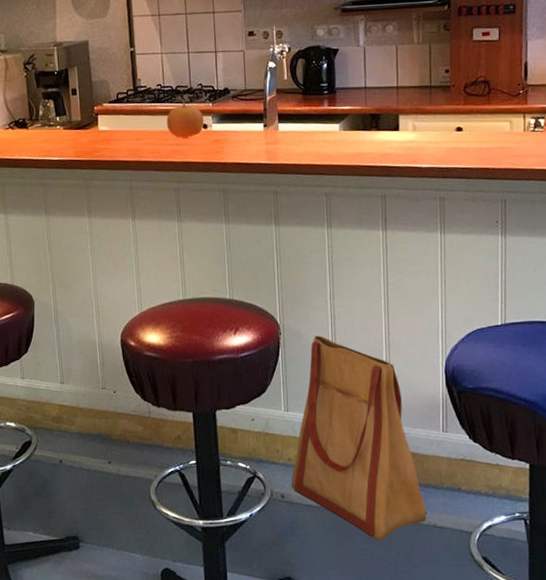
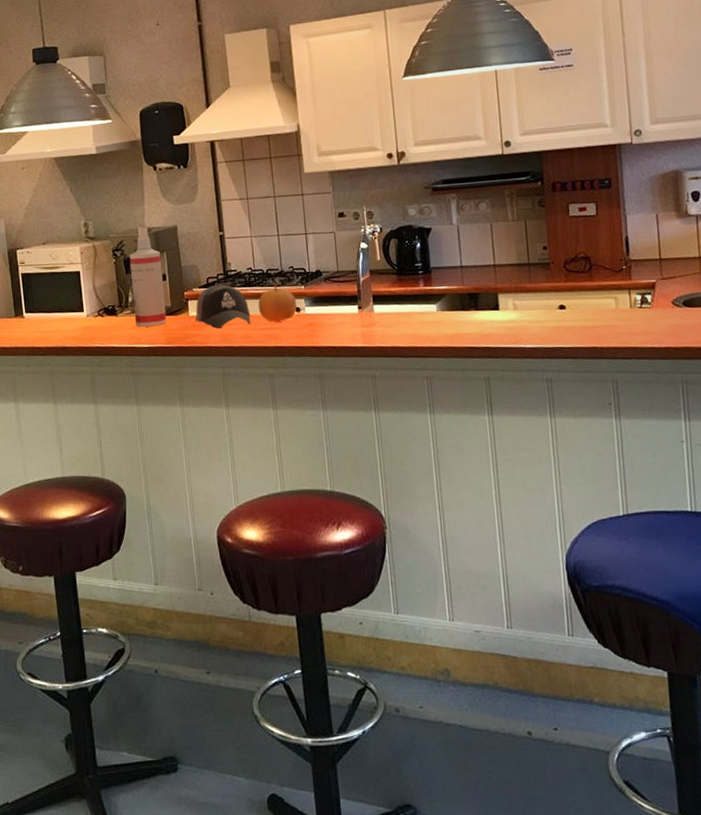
spray bottle: none [40,40,77,140] -> present [129,226,167,327]
cap: none [105,99,159,143] -> present [195,284,251,329]
shopping bag: present [291,336,427,541] -> none [406,529,558,761]

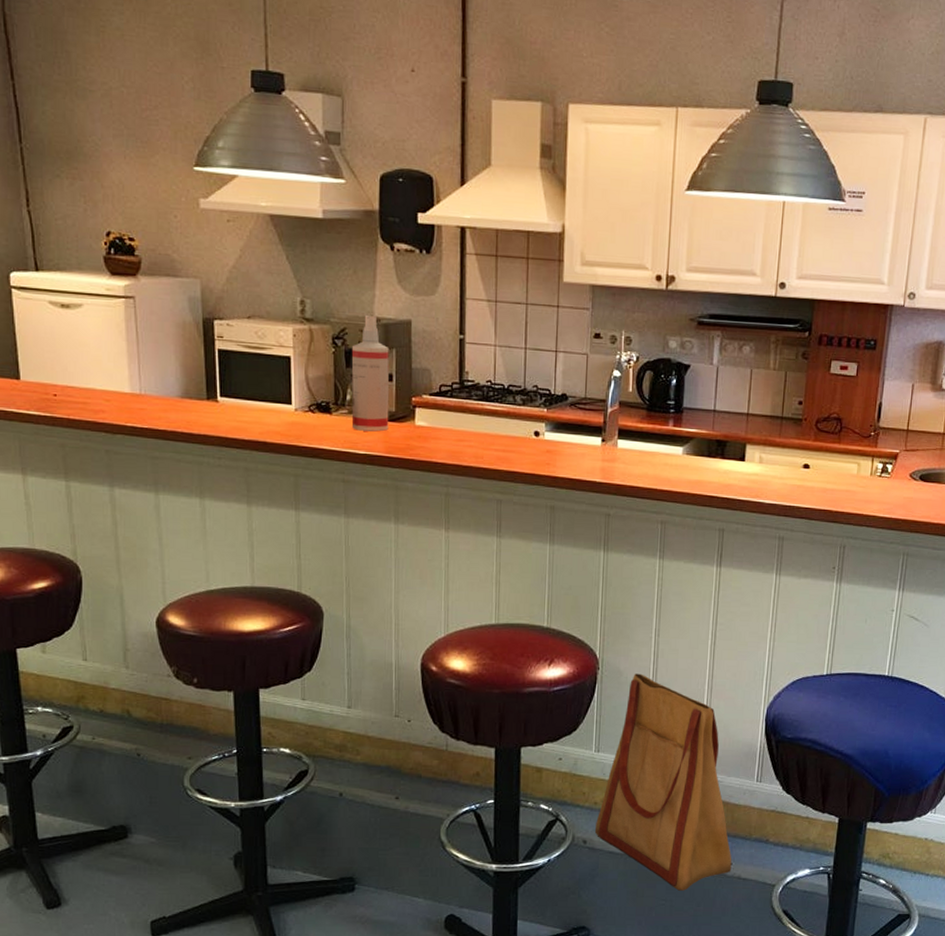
cap: present [195,284,251,329] -> none [422,393,484,443]
fruit: present [258,282,297,322] -> none [494,400,537,445]
shopping bag: none [406,529,558,761] -> present [594,673,732,891]

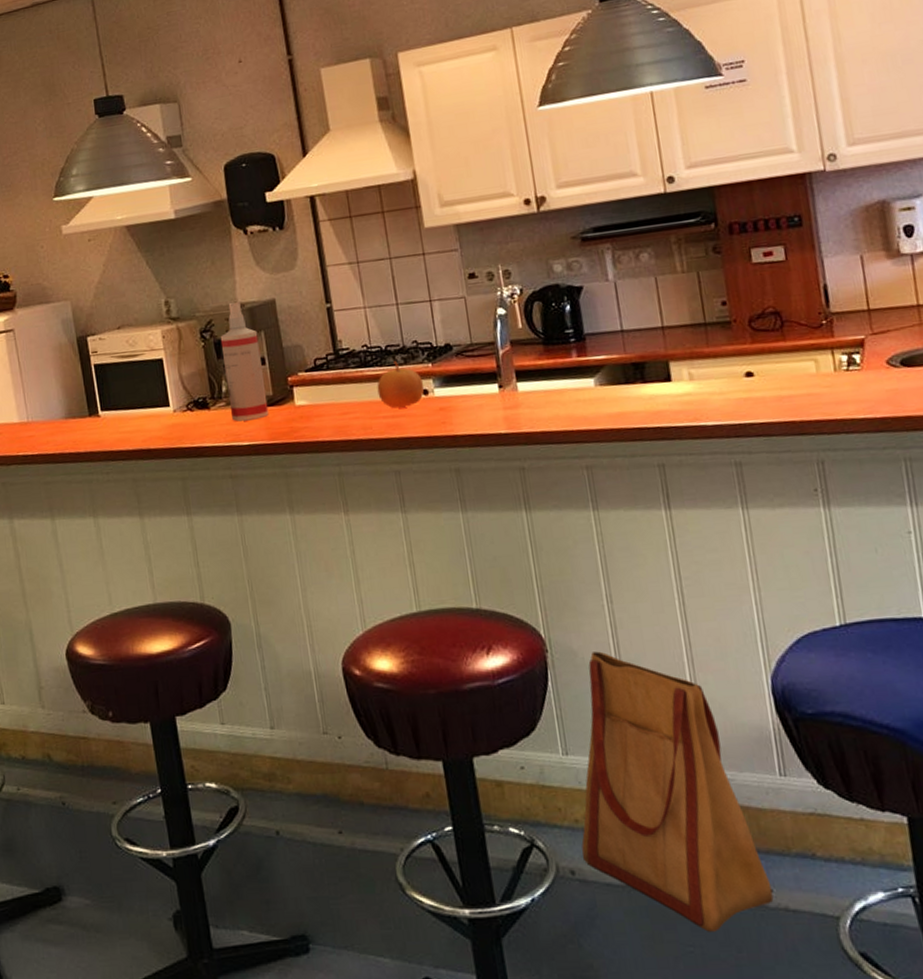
fruit: none [494,400,537,445] -> present [377,360,425,409]

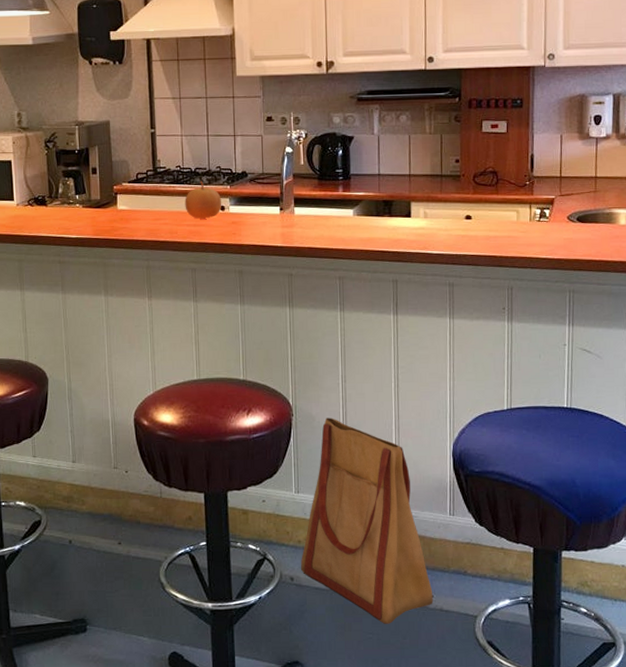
spray bottle: present [220,301,269,422] -> none [61,119,95,218]

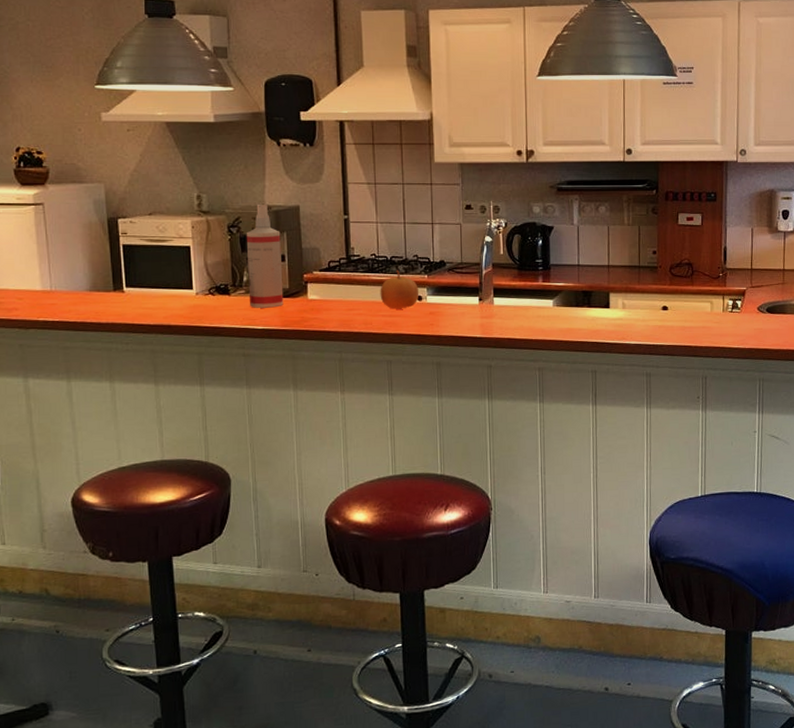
spray bottle: none [61,119,95,218] -> present [246,203,284,308]
shopping bag: present [300,418,433,624] -> none [499,510,631,715]

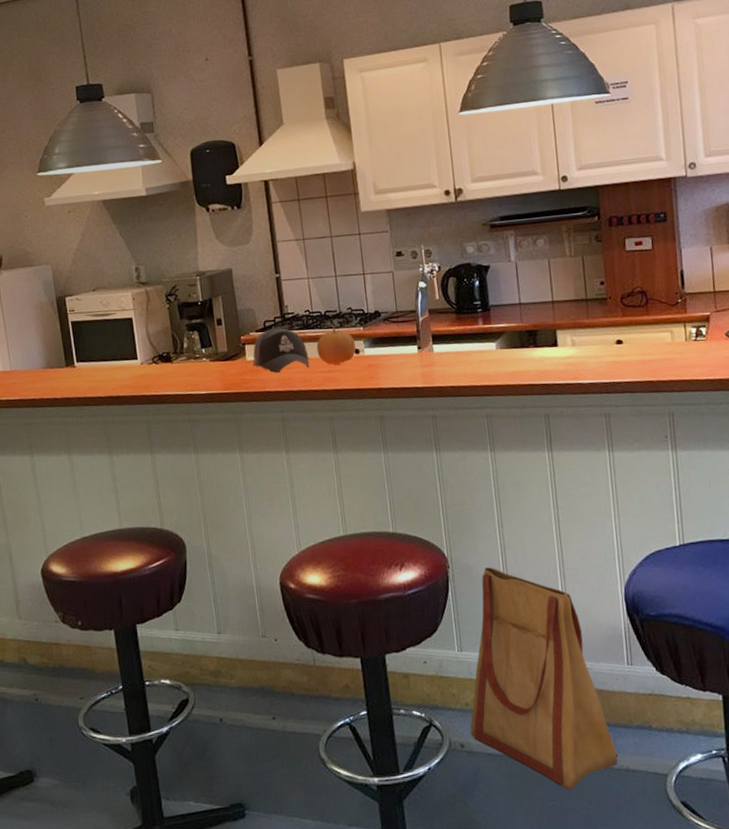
spray bottle: present [246,203,284,308] -> none [183,269,224,374]
cap: none [314,268,372,313] -> present [253,327,310,373]
shopping bag: none [499,510,631,715] -> present [470,567,618,790]

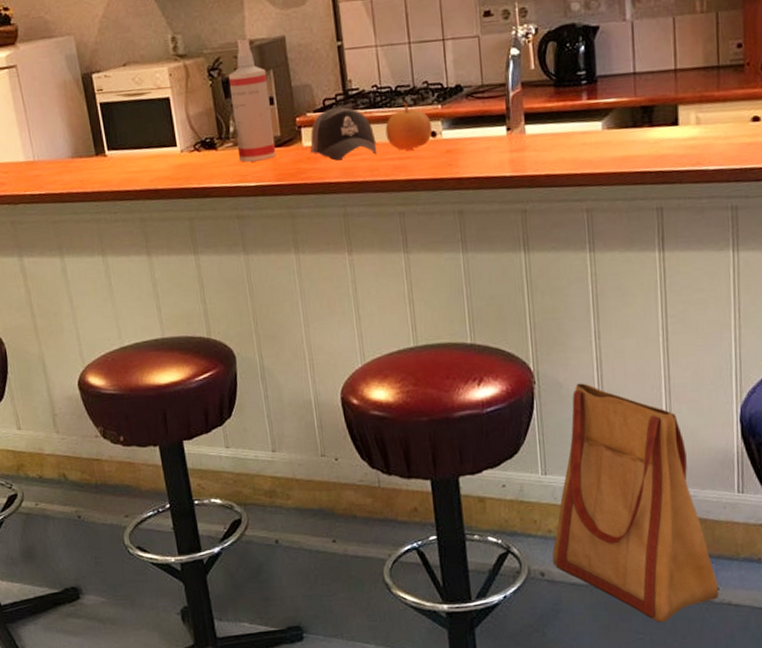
spray bottle: none [183,269,224,374] -> present [228,38,277,163]

